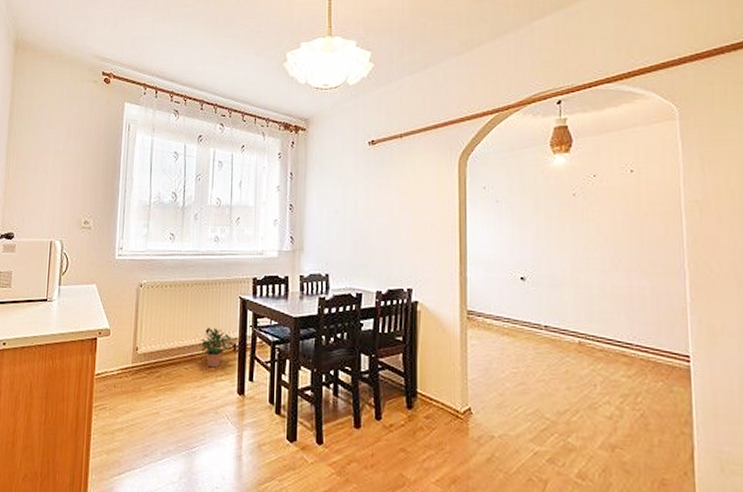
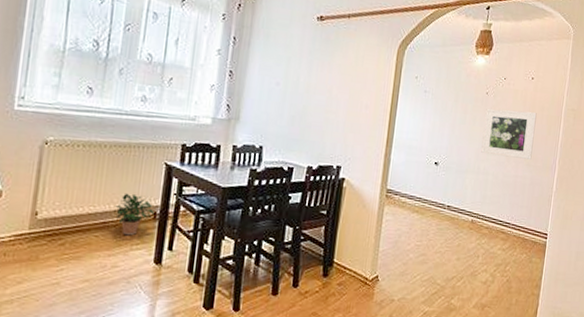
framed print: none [576,210,648,267] -> present [481,109,537,161]

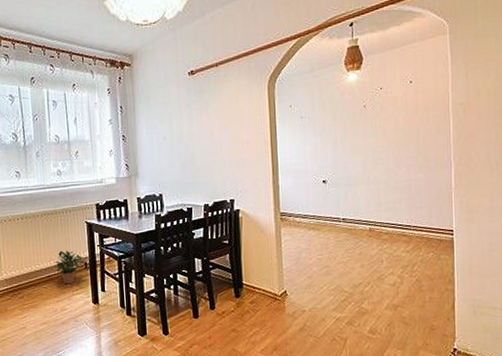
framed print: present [481,109,537,161] -> none [366,115,423,164]

